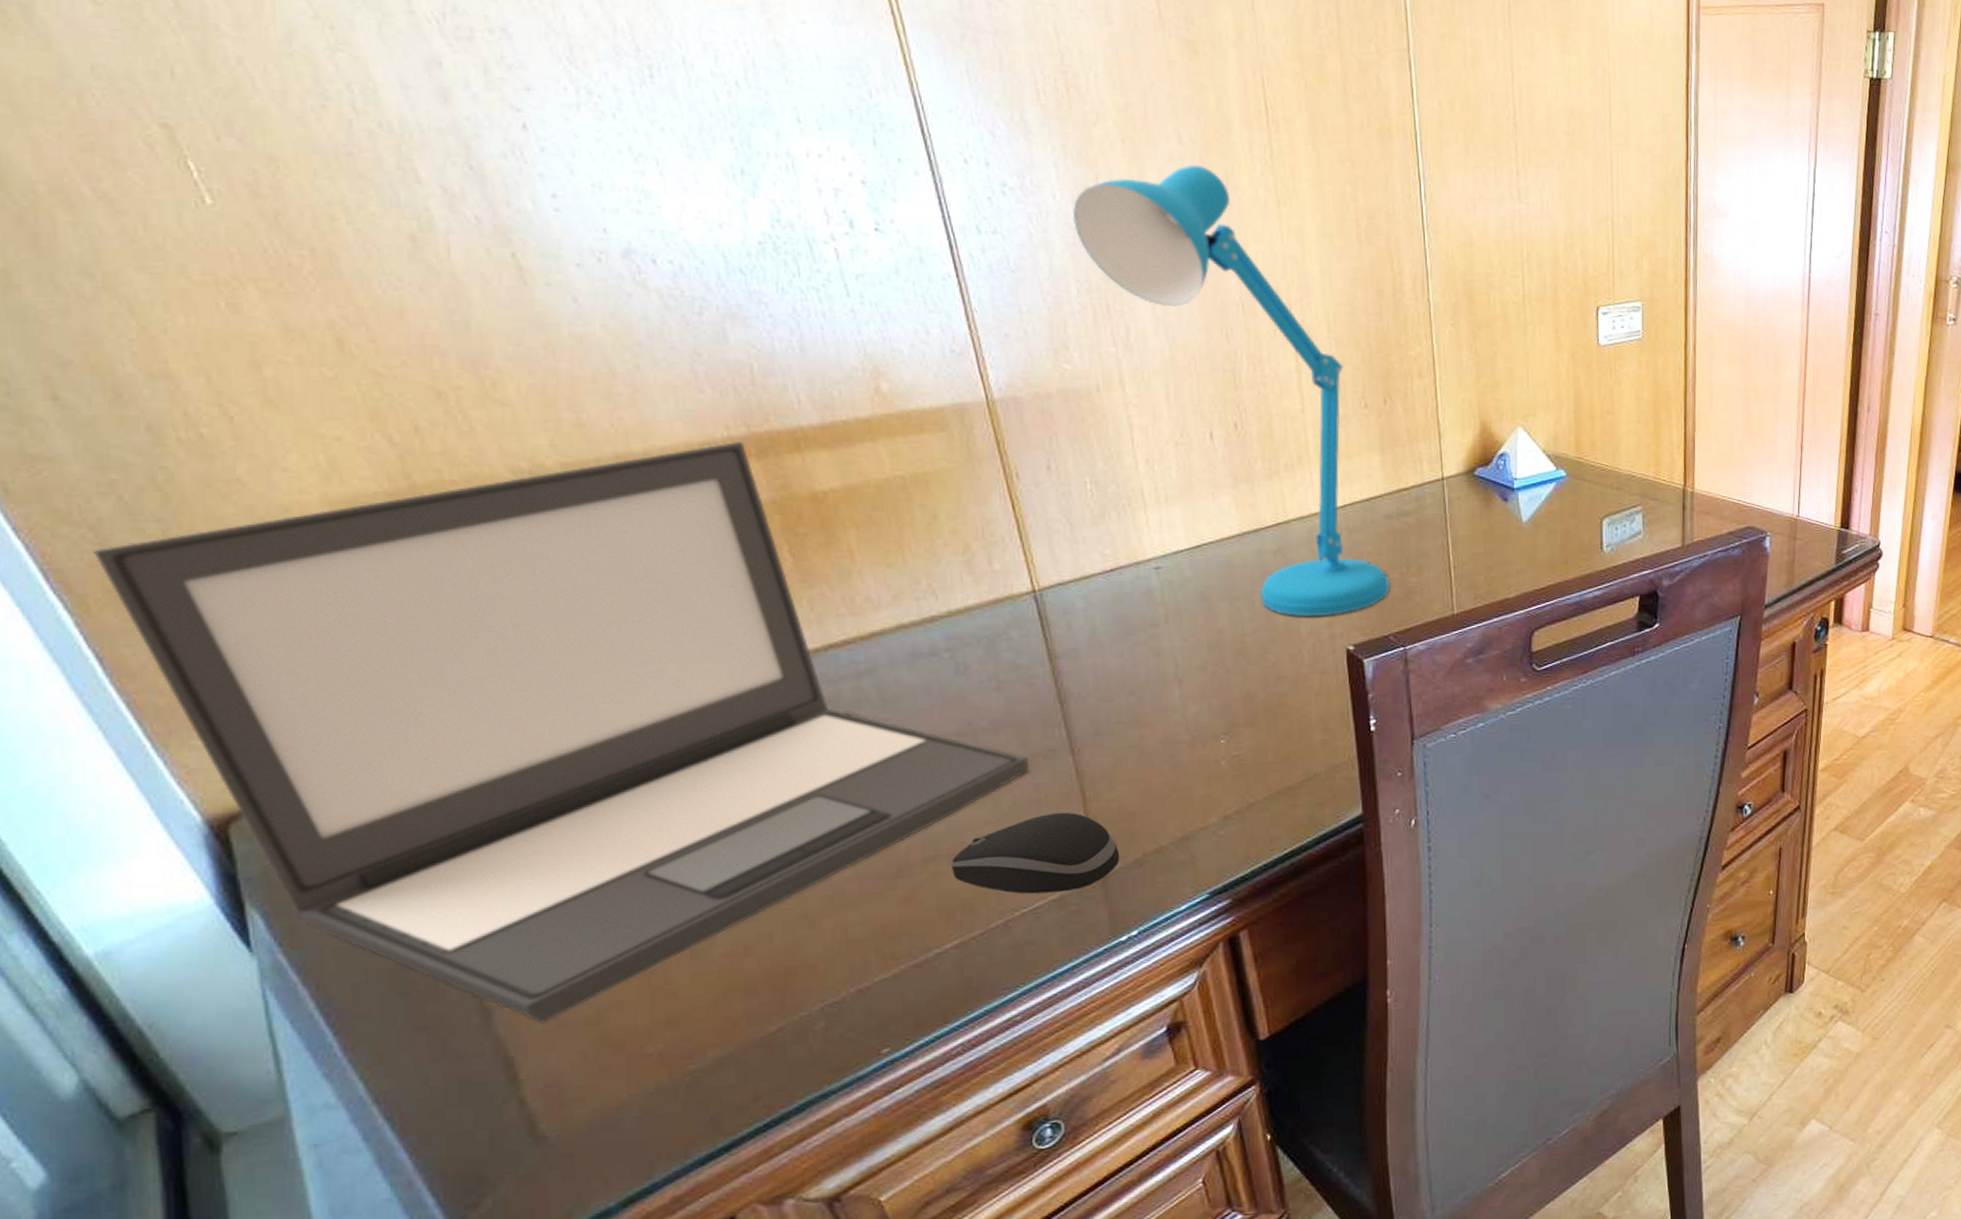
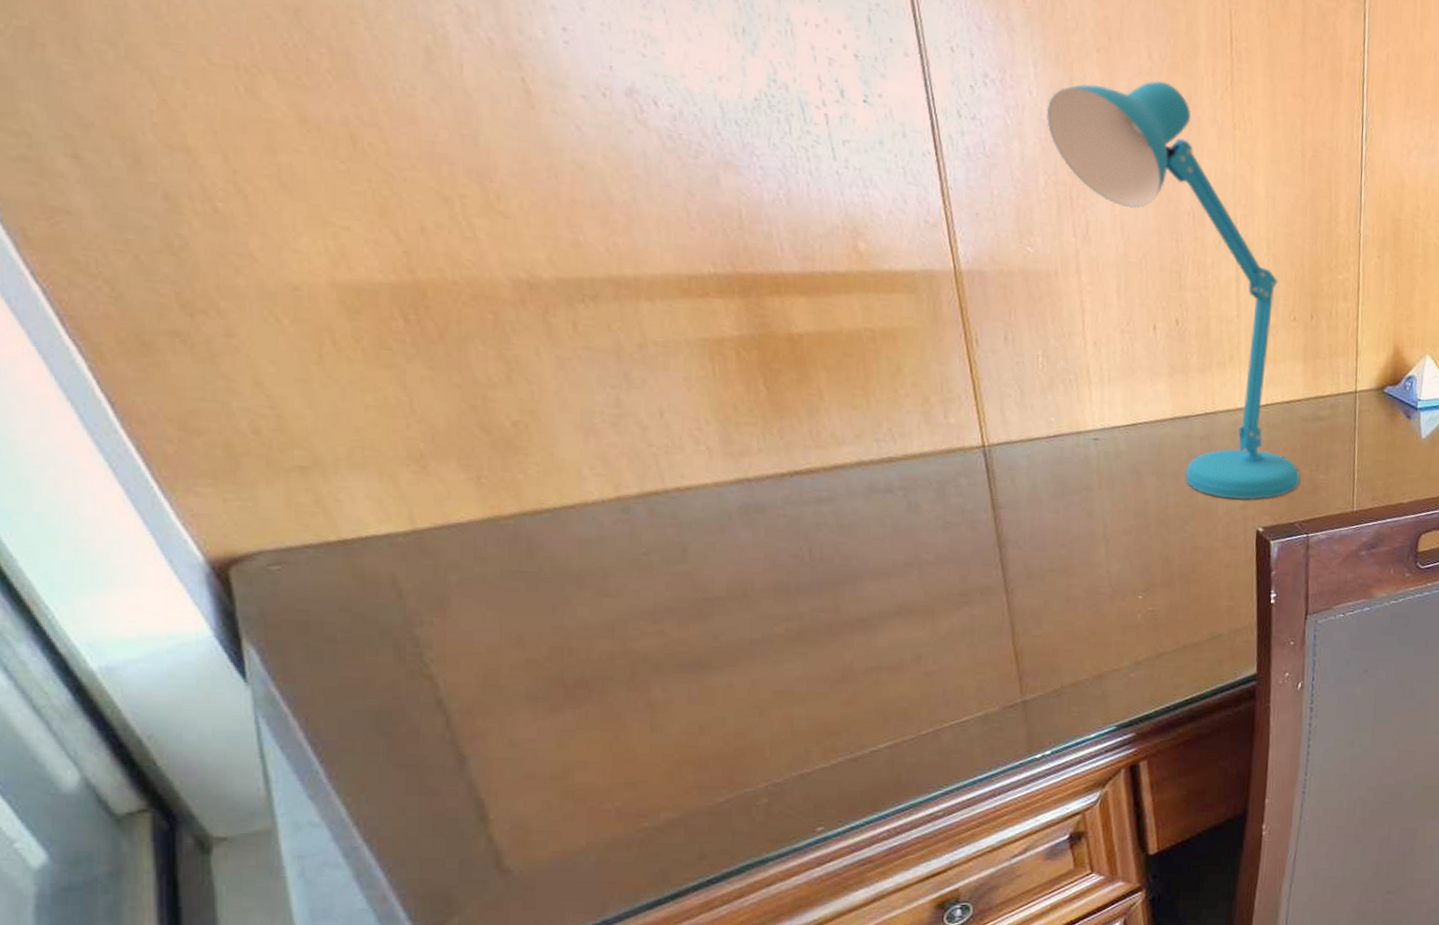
laptop: present [93,442,1030,1024] -> none [108,278,967,773]
computer mouse: present [950,812,1120,894] -> none [890,641,1041,711]

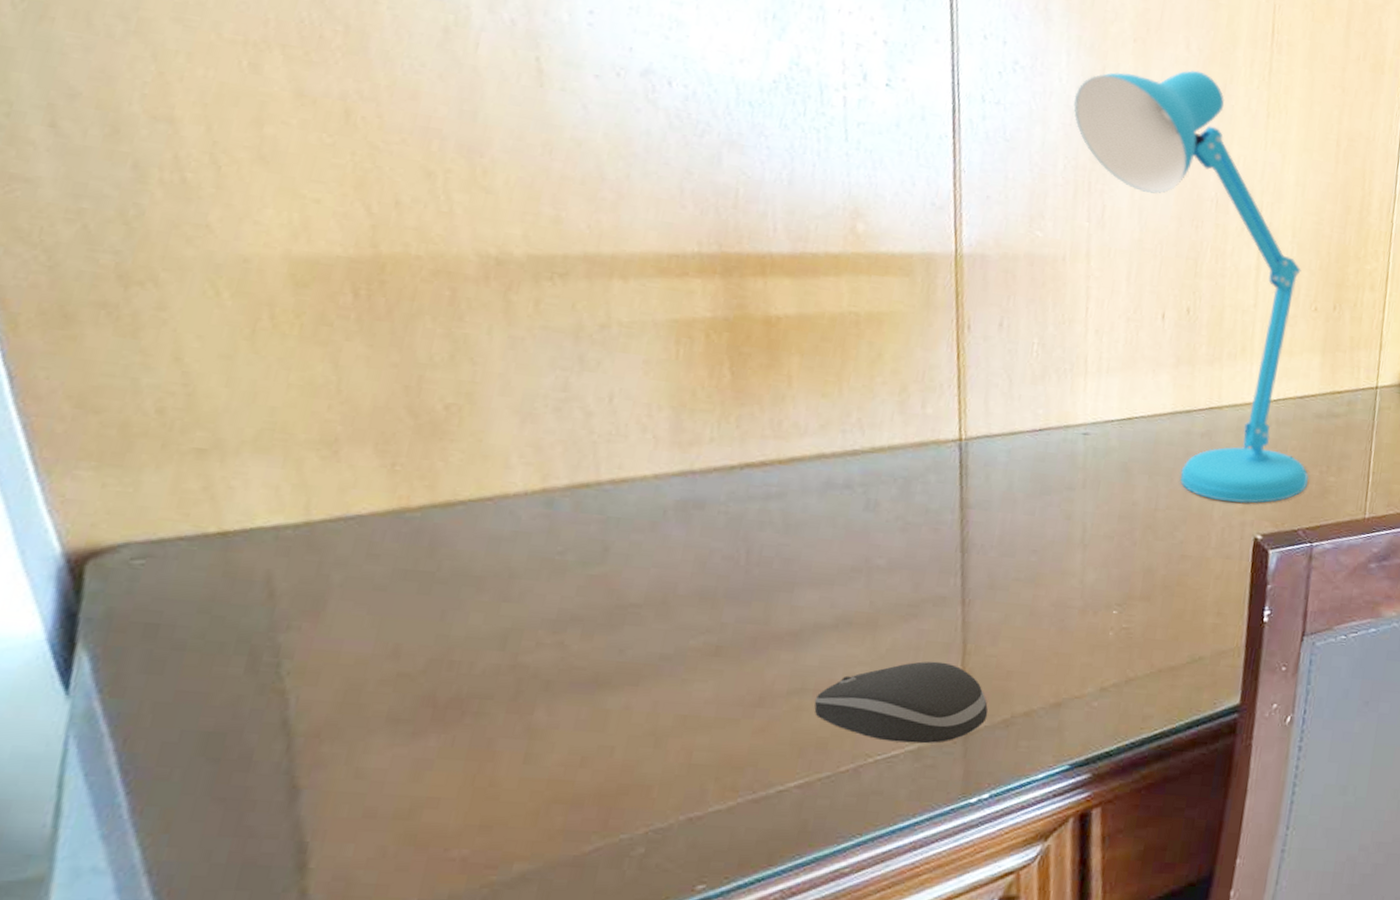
computer mouse: none [890,641,1041,711] -> present [814,661,989,744]

